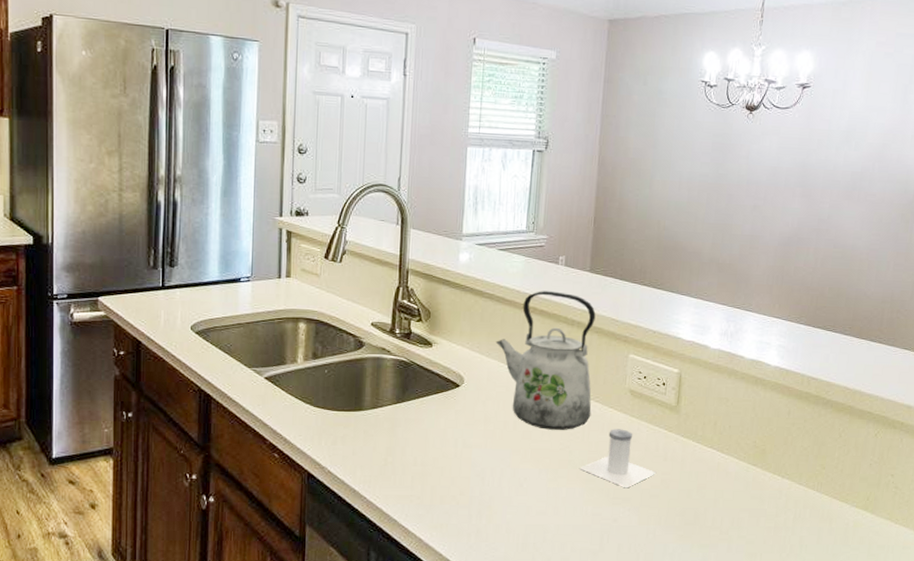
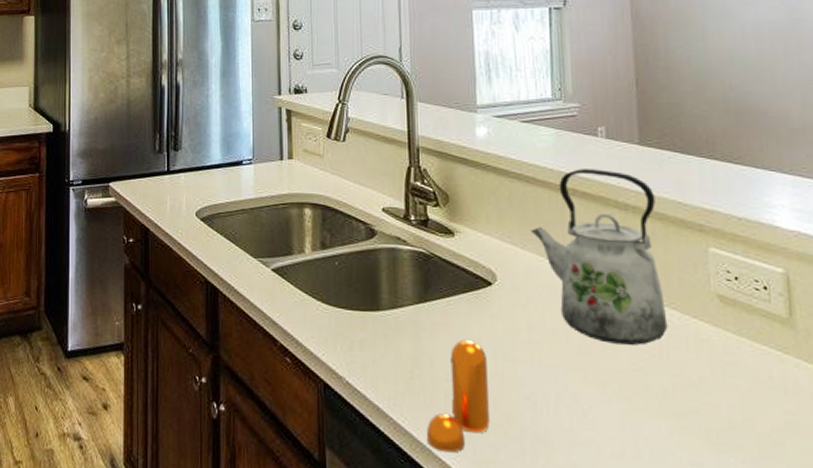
pepper shaker: none [393,432,449,521] -> present [426,340,489,453]
salt shaker: present [579,429,657,488] -> none [662,346,776,430]

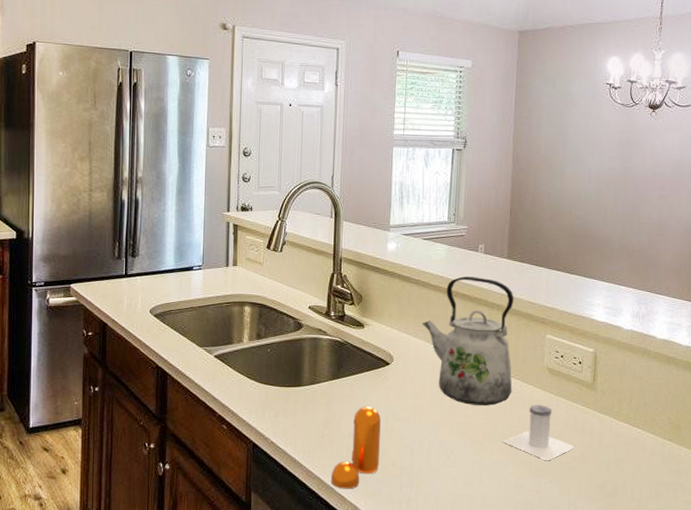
salt shaker: none [662,346,776,430] -> present [502,405,576,461]

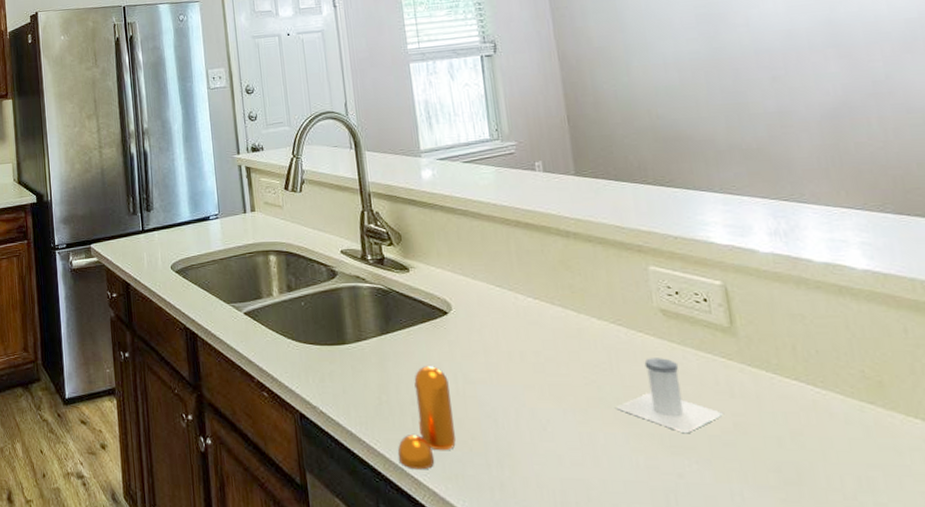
kettle: present [422,276,514,406] -> none [479,201,616,361]

